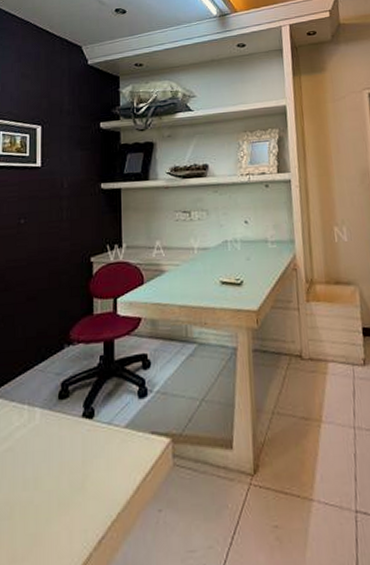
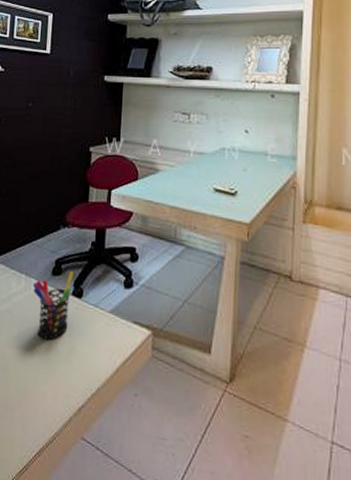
pen holder: none [37,391,83,473] -> present [32,271,74,340]

